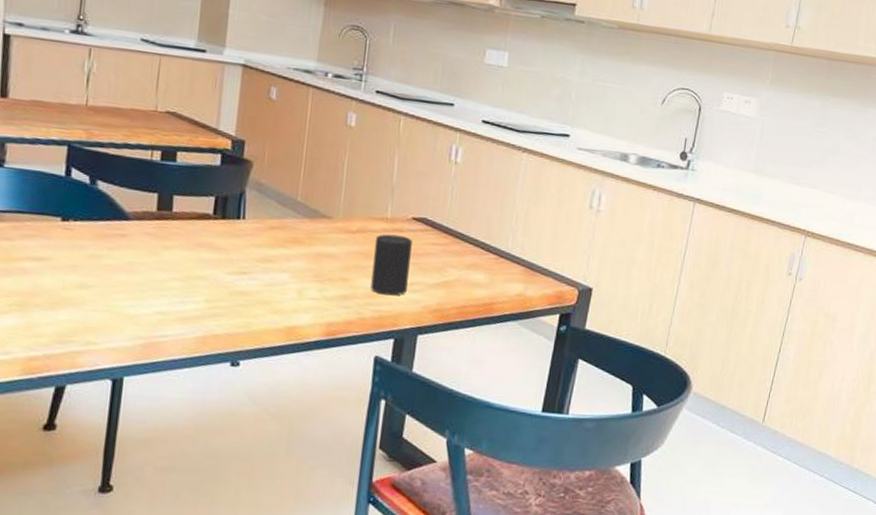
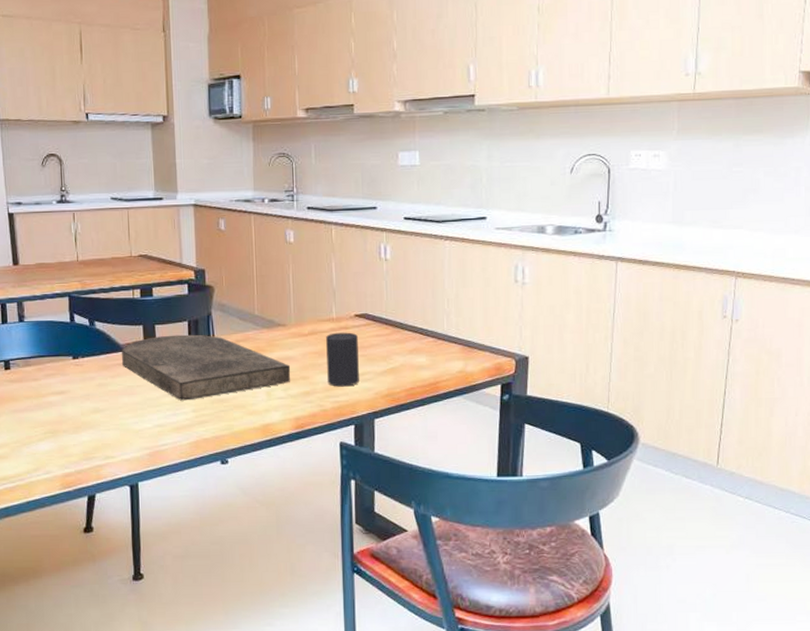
cutting board: none [125,208,331,288] -> present [121,334,291,401]

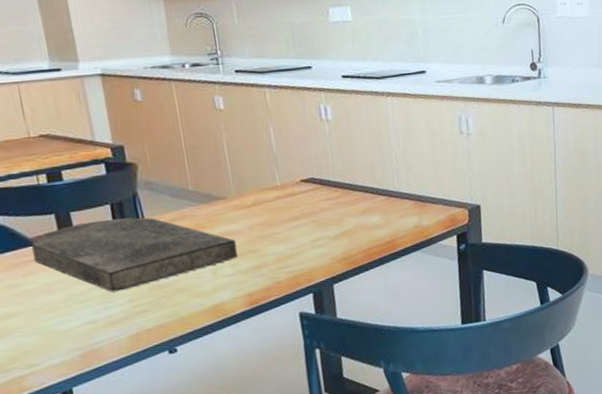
cup: present [326,332,359,387] -> none [272,198,313,257]

